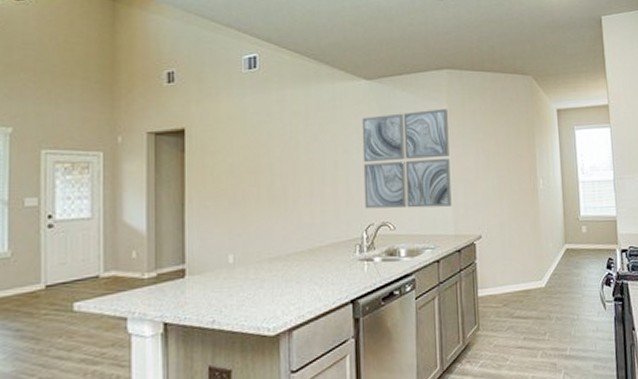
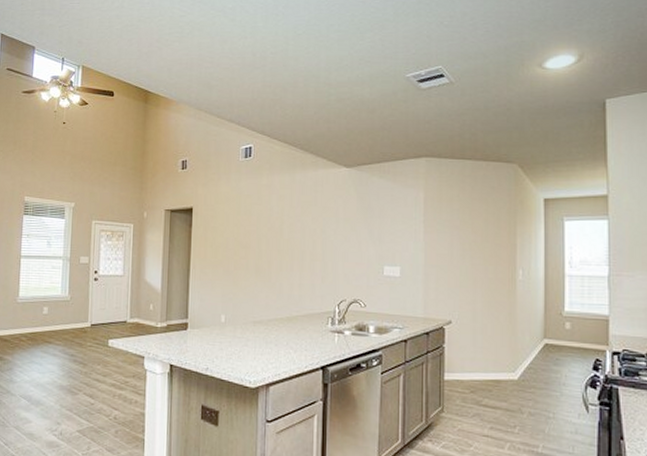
wall art: present [361,108,452,209] -> none [338,195,424,290]

